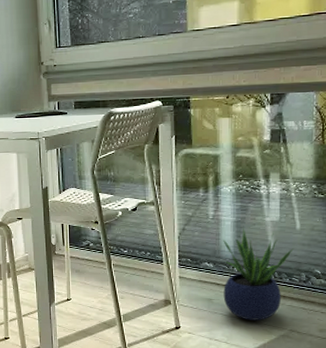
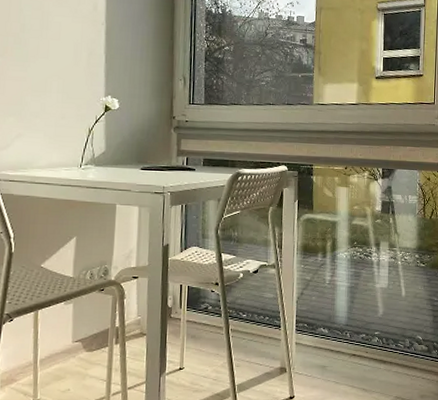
potted plant: present [223,228,294,320] -> none [336,294,399,388]

